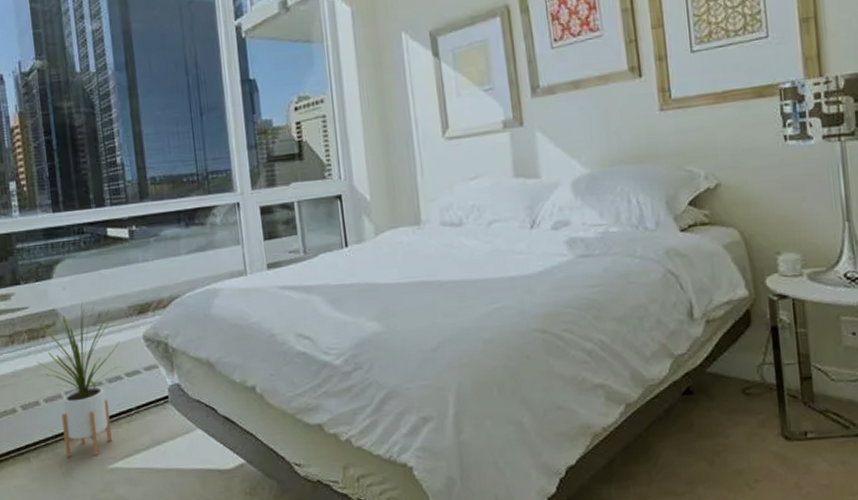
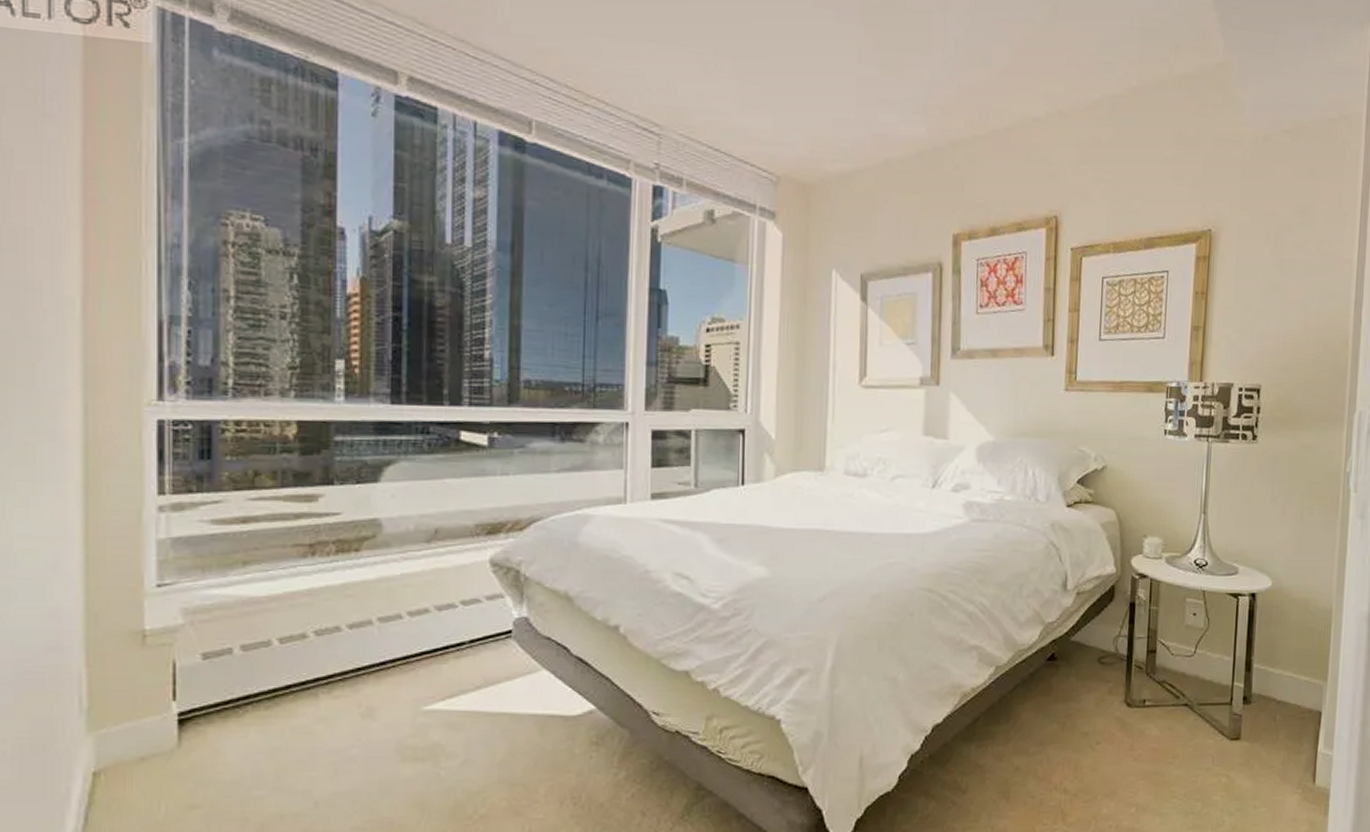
house plant: present [37,302,122,458] -> none [344,513,459,696]

